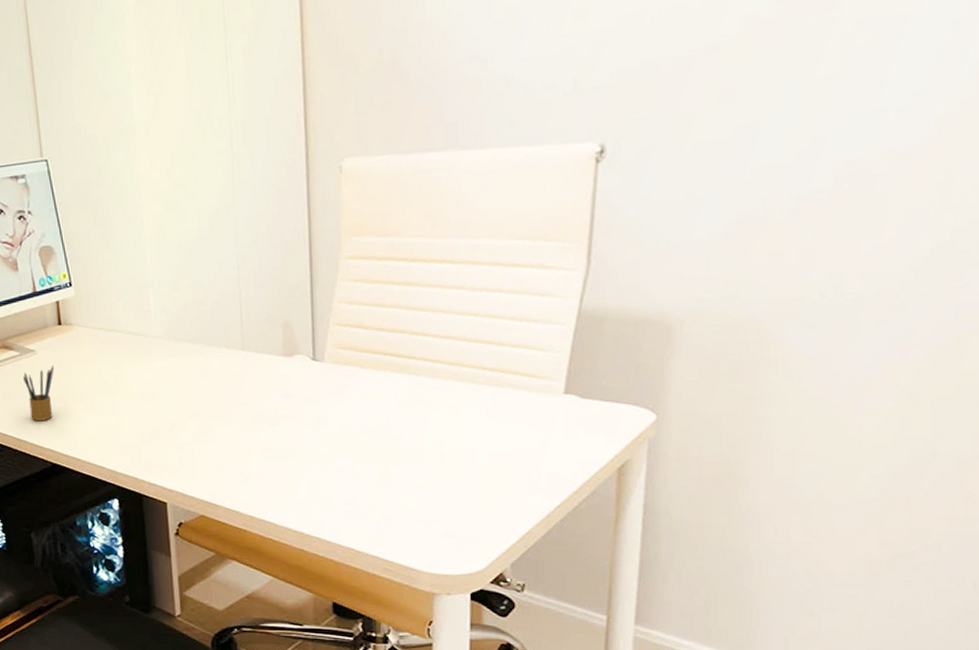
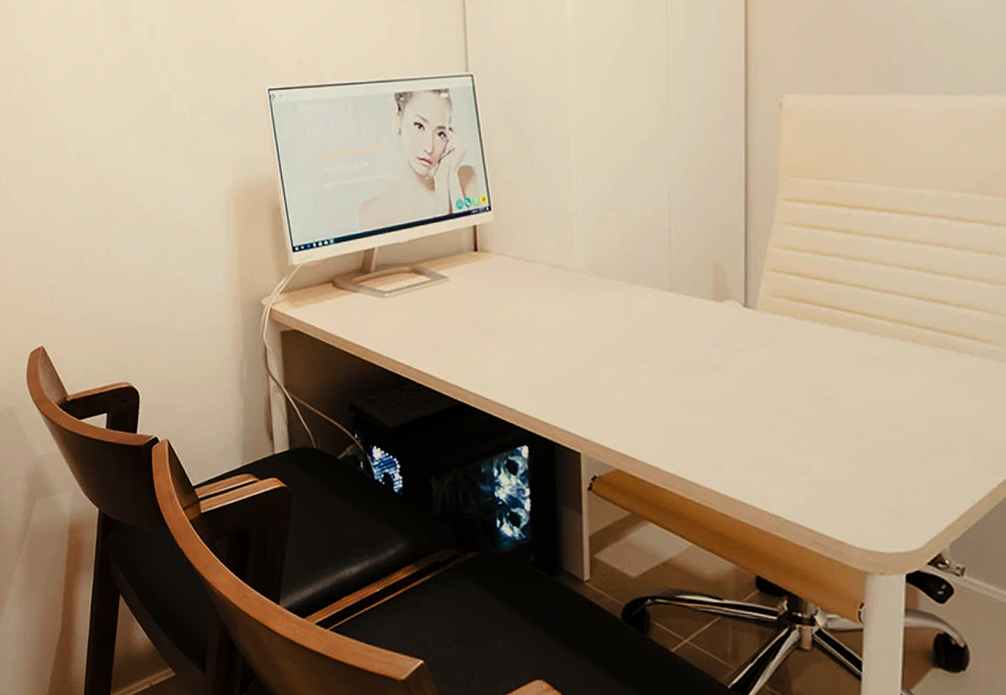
pencil box: present [23,366,54,422] -> none [433,295,467,355]

